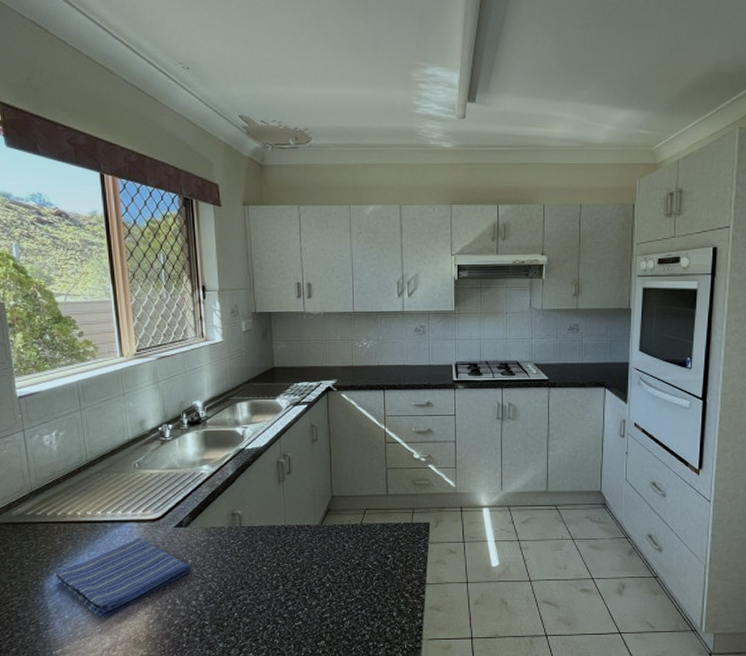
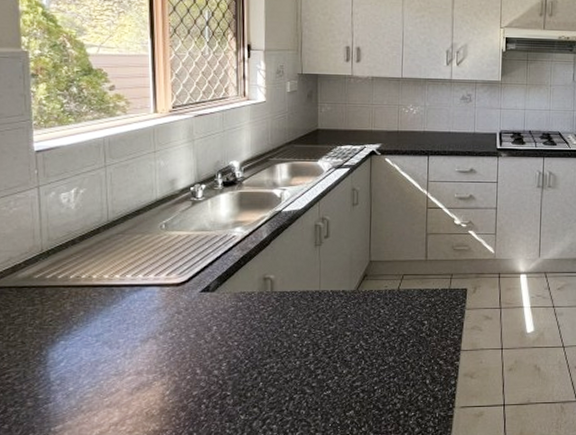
dish towel: present [56,537,192,618] -> none [62,303,216,390]

